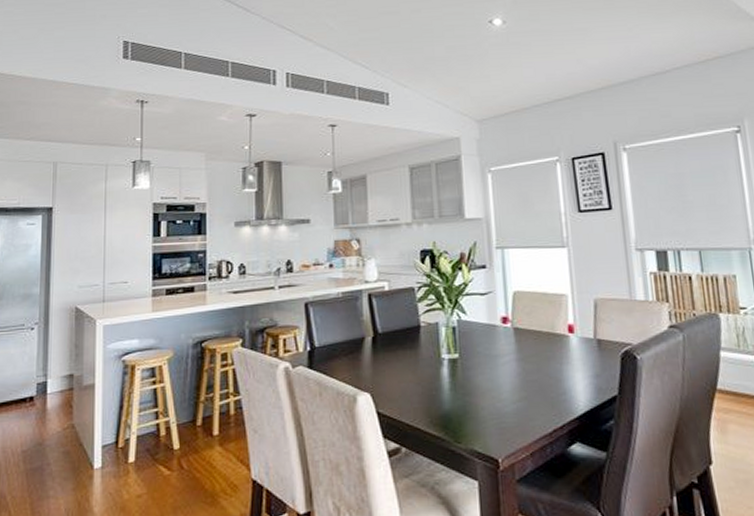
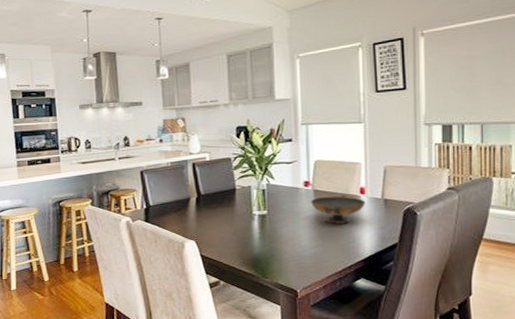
decorative bowl: none [510,333,576,371] -> present [310,194,366,224]

